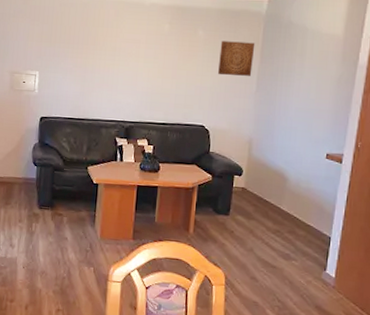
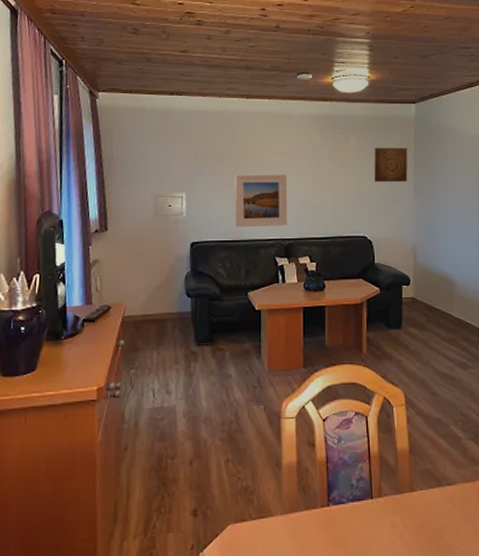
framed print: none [81,57,133,109] -> present [235,173,287,228]

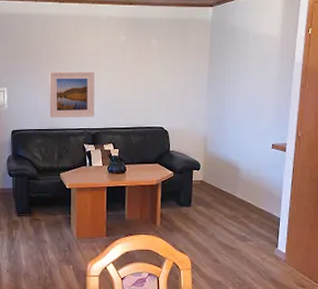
wall art: present [374,148,408,183] -> none [173,48,204,80]

